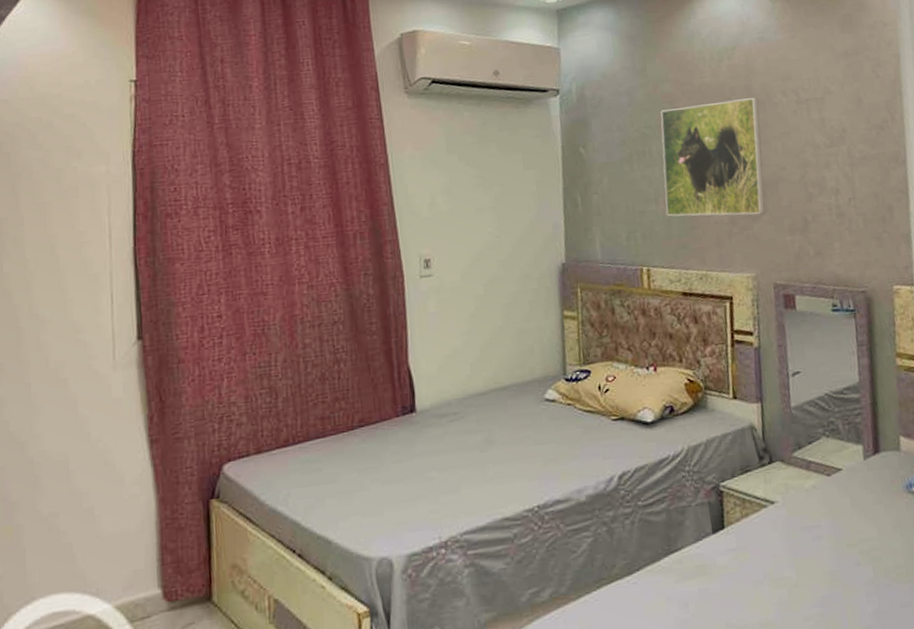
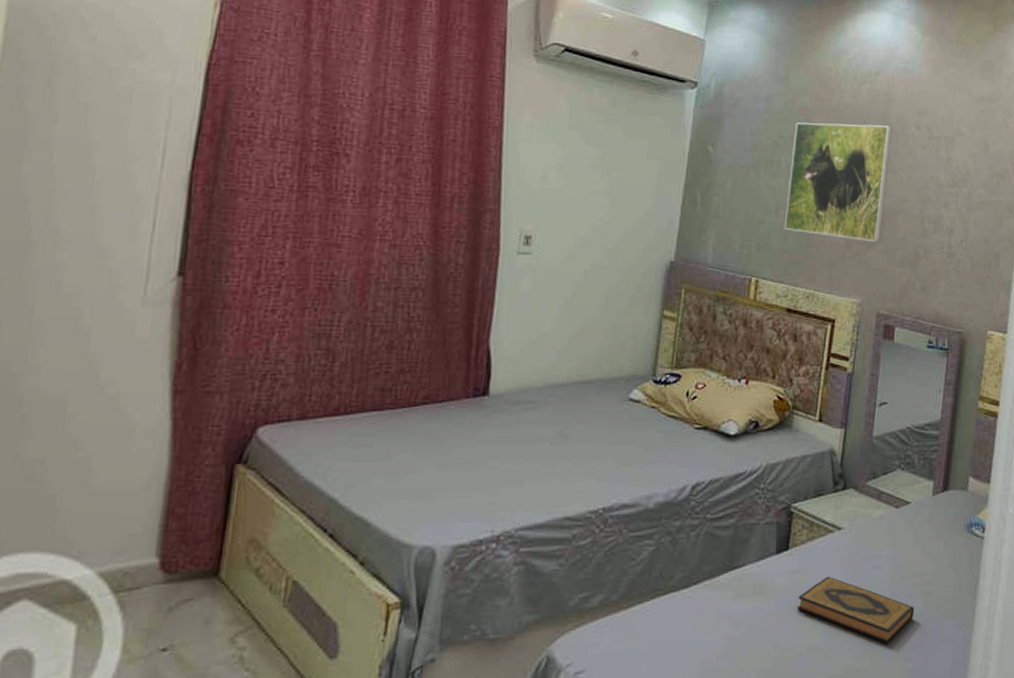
hardback book: none [742,551,865,614] -> present [796,576,914,644]

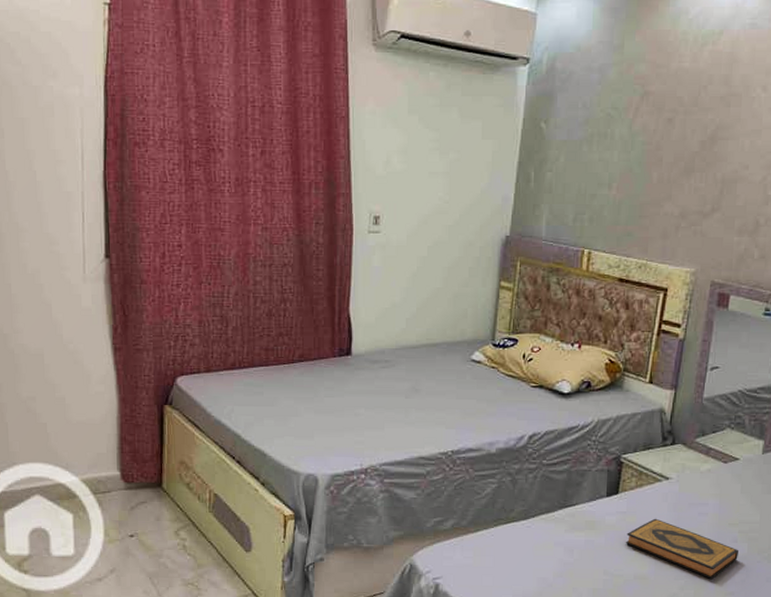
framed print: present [784,122,892,243] -> none [617,89,736,212]

